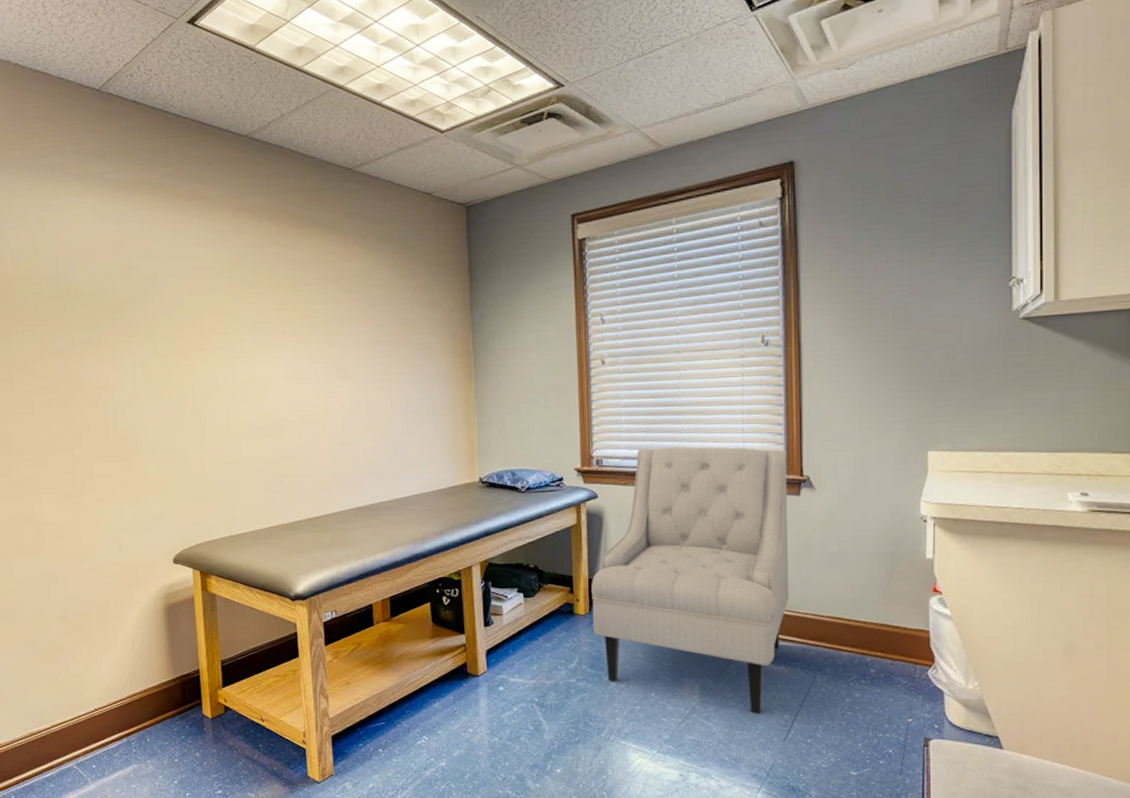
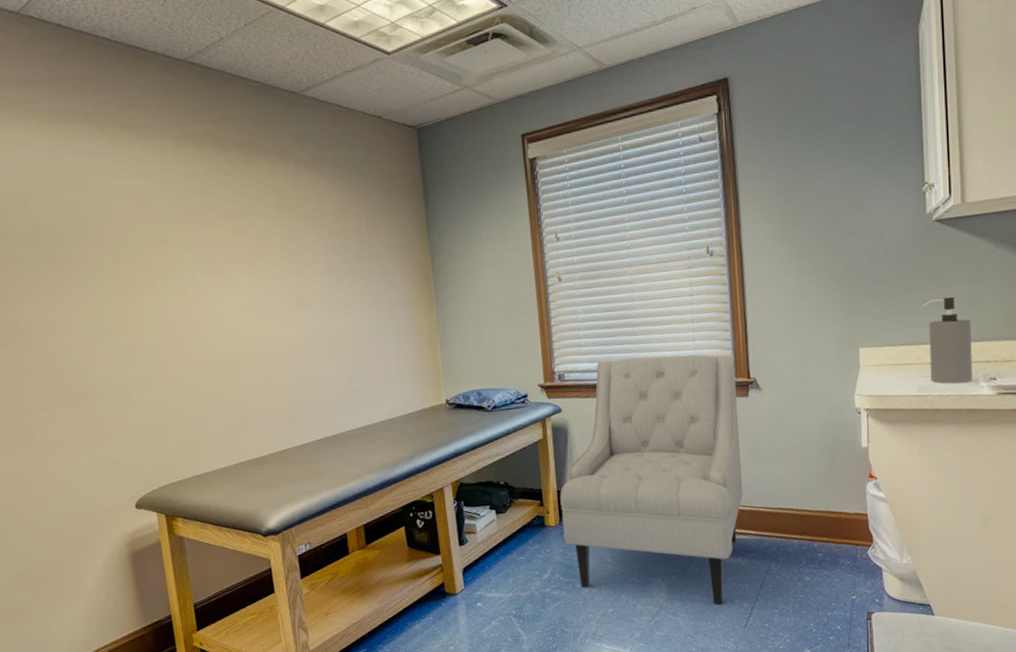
soap dispenser: none [1004,401,1060,497] -> present [923,296,973,384]

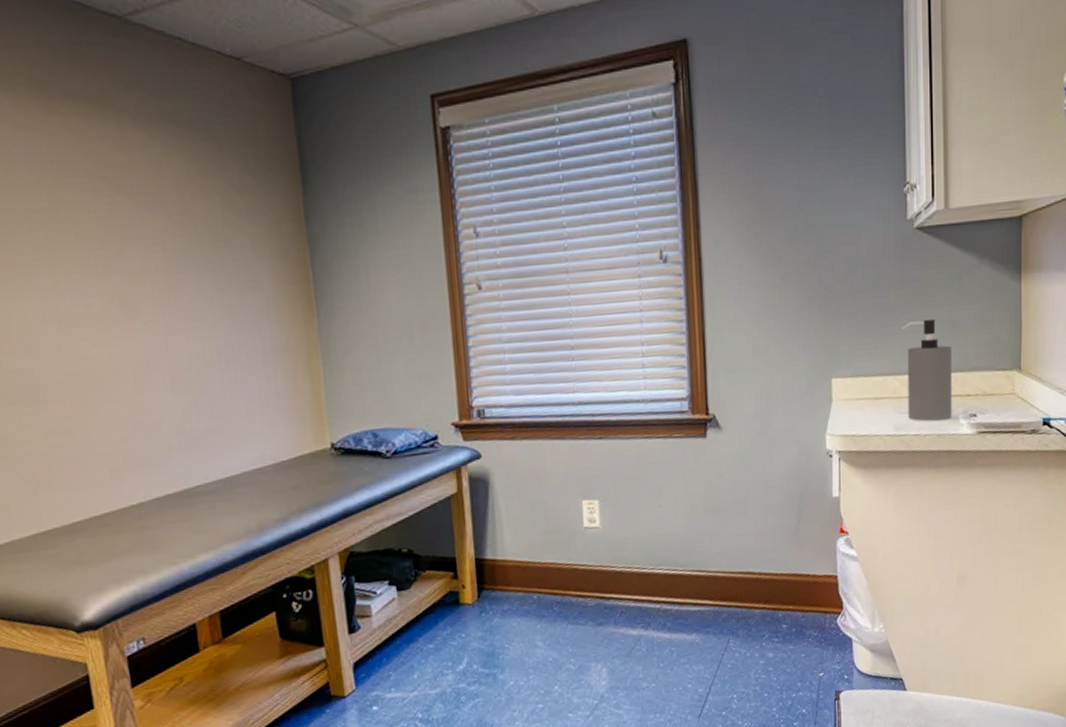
chair: present [560,354,743,605] -> none [478,385,699,692]

